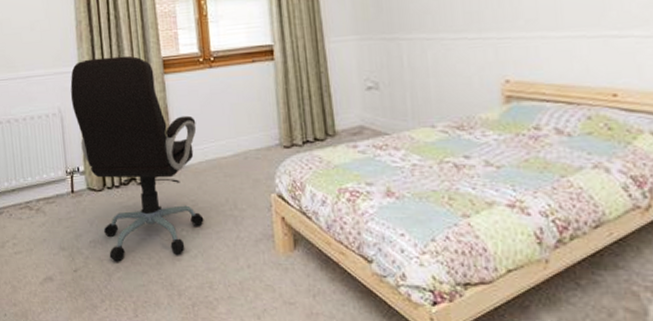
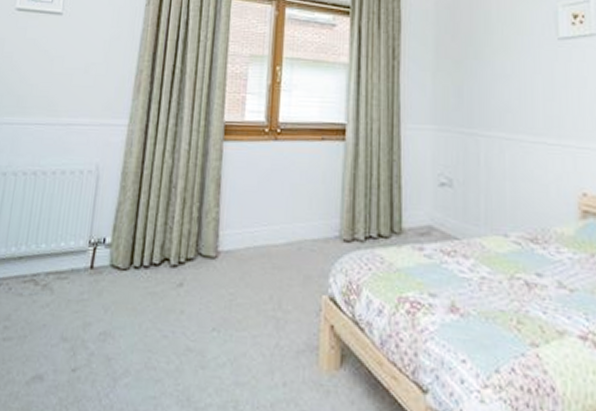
office chair: present [70,55,204,262] -> none [113,113,250,364]

